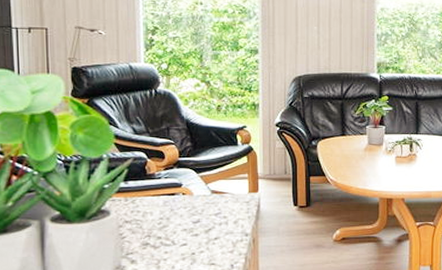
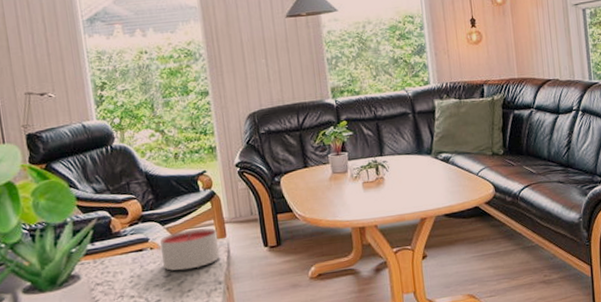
candle: none [192,181,250,219] -> present [159,228,220,271]

